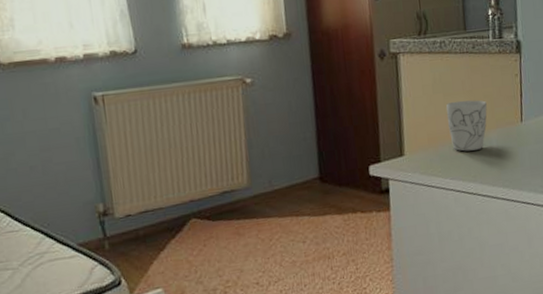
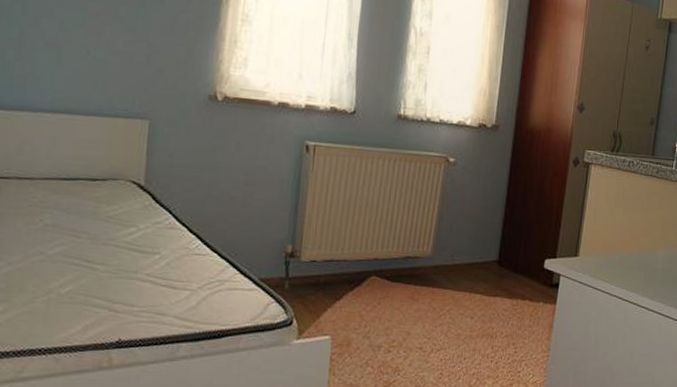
mug: present [446,100,487,152] -> none [622,216,660,264]

